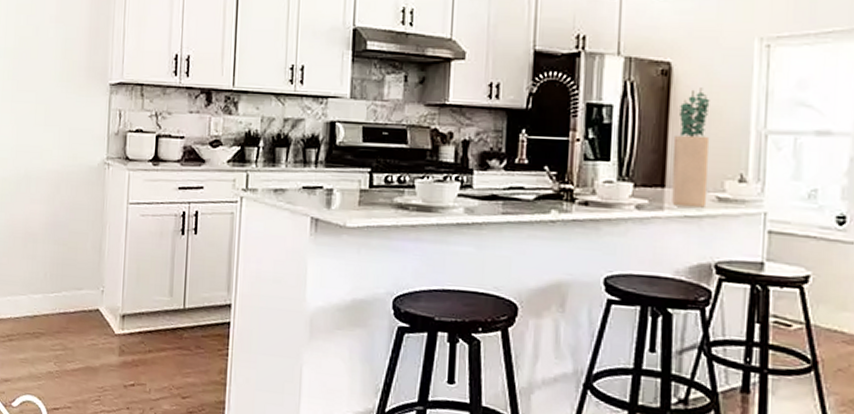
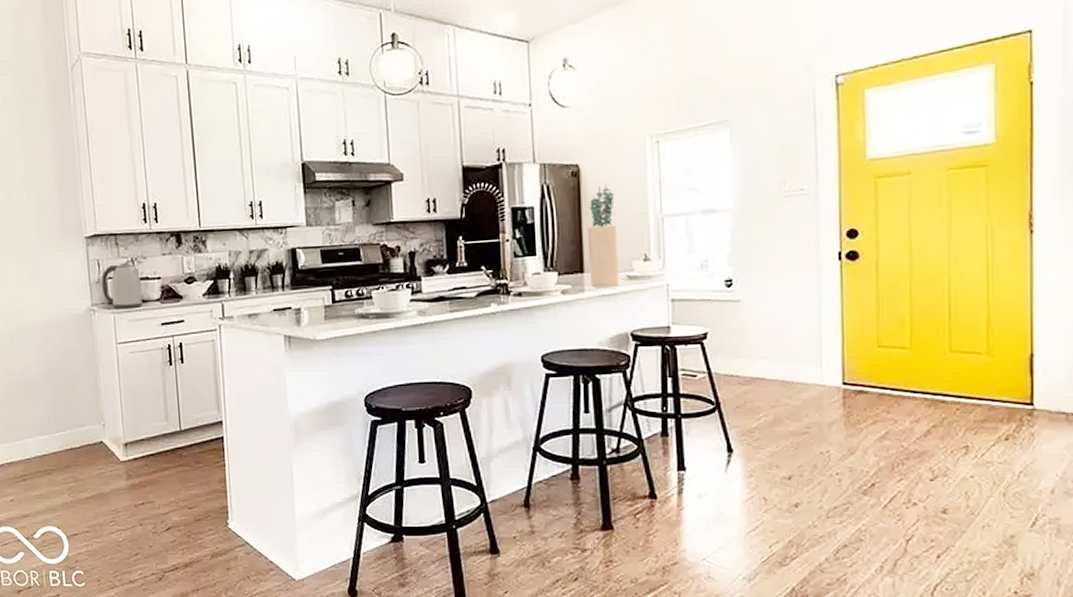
kettle: none [121,117,163,168] -> present [102,263,143,310]

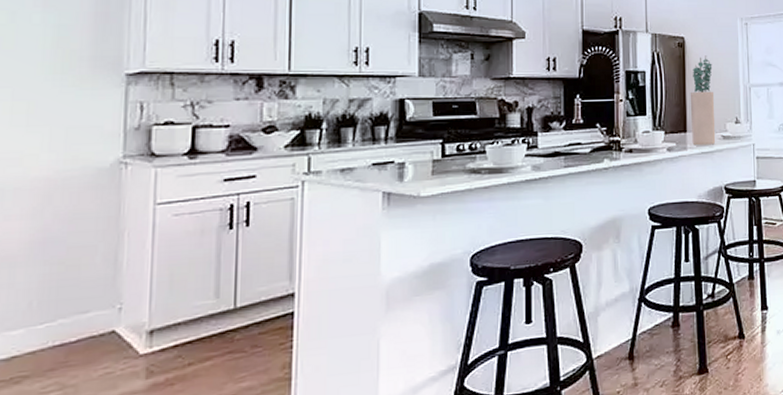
kettle: present [102,263,143,310] -> none [143,107,201,163]

